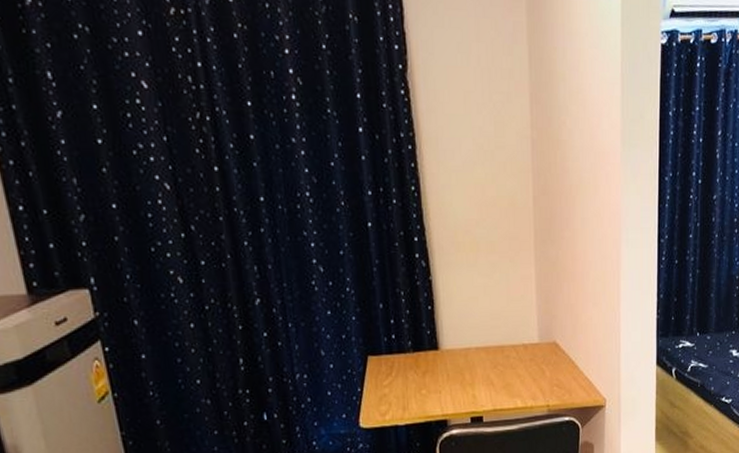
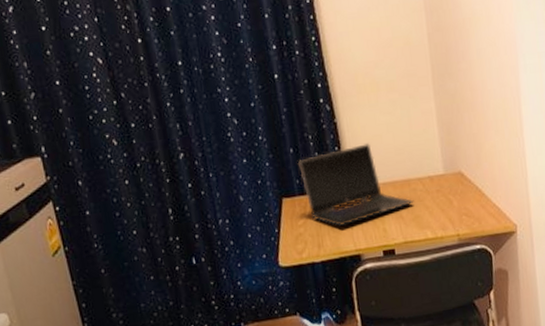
laptop computer: none [387,304,506,389] -> present [297,142,414,226]

